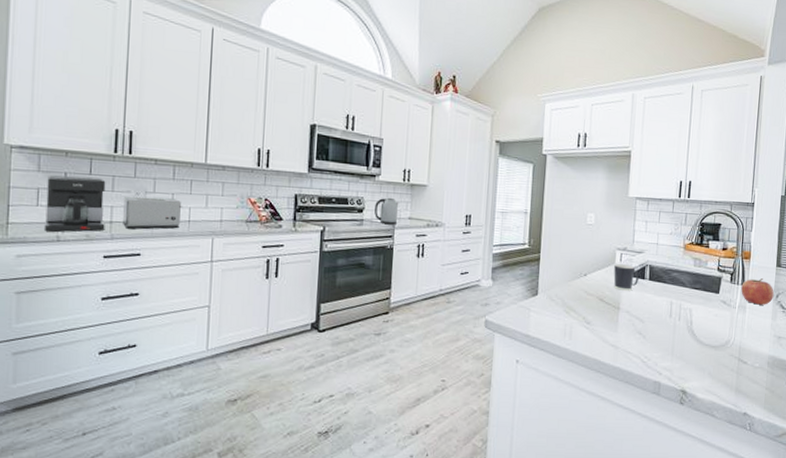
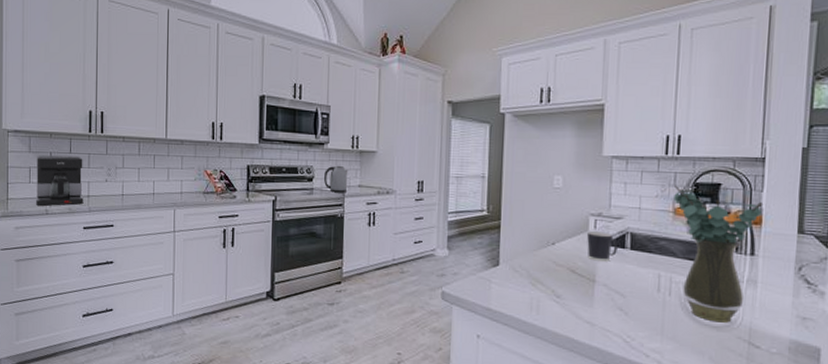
toaster: present [122,197,182,230] -> none [97,172,147,203]
vase: none [684,224,751,343] -> present [674,185,762,323]
fruit: present [741,278,775,305] -> none [750,248,796,279]

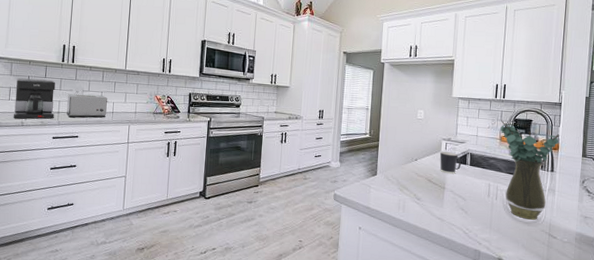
toaster: none [97,172,147,203] -> present [66,94,108,118]
kettle: present [324,165,348,193] -> none [248,96,268,117]

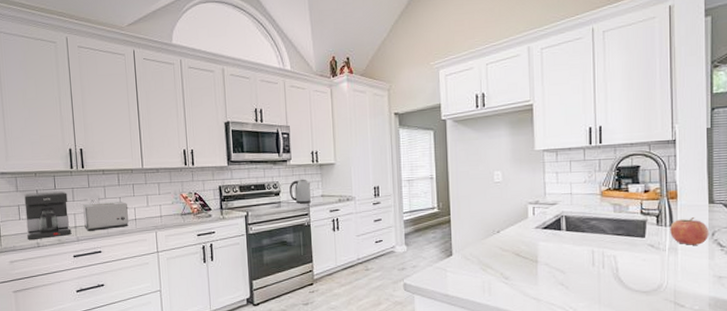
kettle: none [248,96,268,117] -> present [289,179,312,204]
mug: present [439,152,461,174] -> none [526,218,555,244]
vase: present [500,120,559,220] -> none [600,170,676,288]
fruit: none [551,167,581,189] -> present [670,217,710,245]

